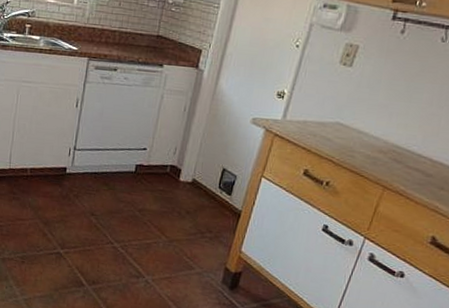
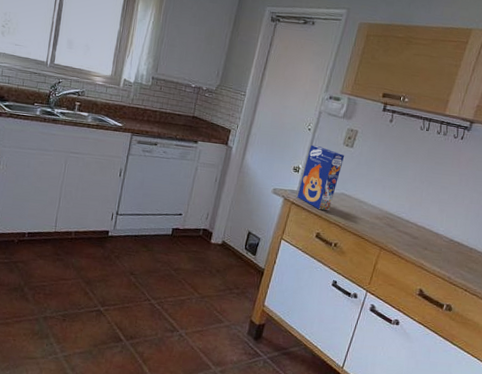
cereal box: none [281,64,342,143] -> present [297,144,345,210]

